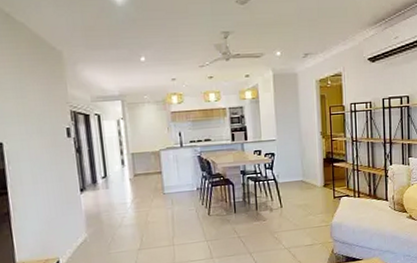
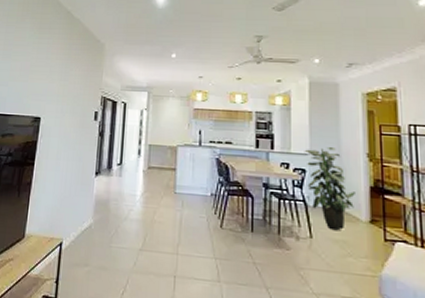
indoor plant: none [272,131,313,198] -> present [304,147,355,230]

